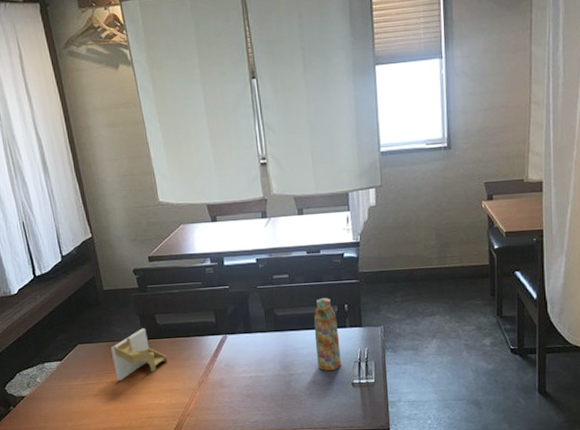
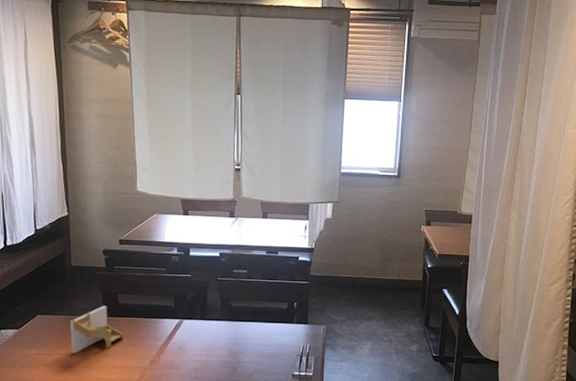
water bottle: present [314,298,341,372] -> none [263,295,286,362]

